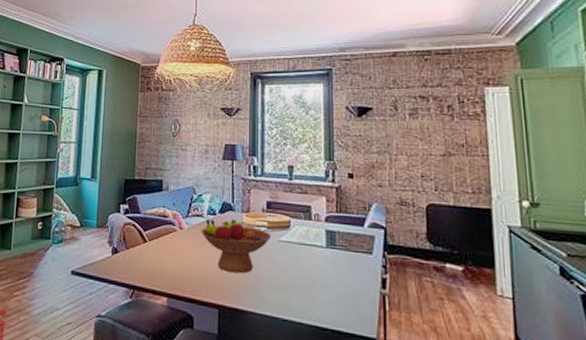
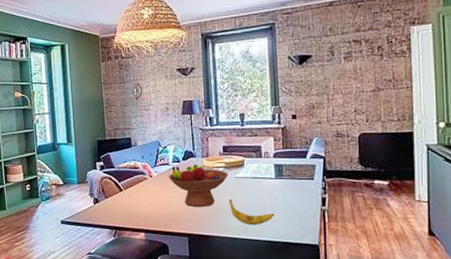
banana: none [270,268,324,304] -> present [229,200,275,225]

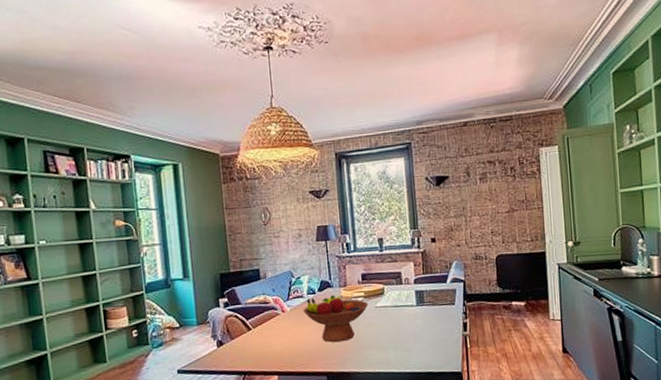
banana: present [229,200,275,225] -> none [370,331,417,357]

